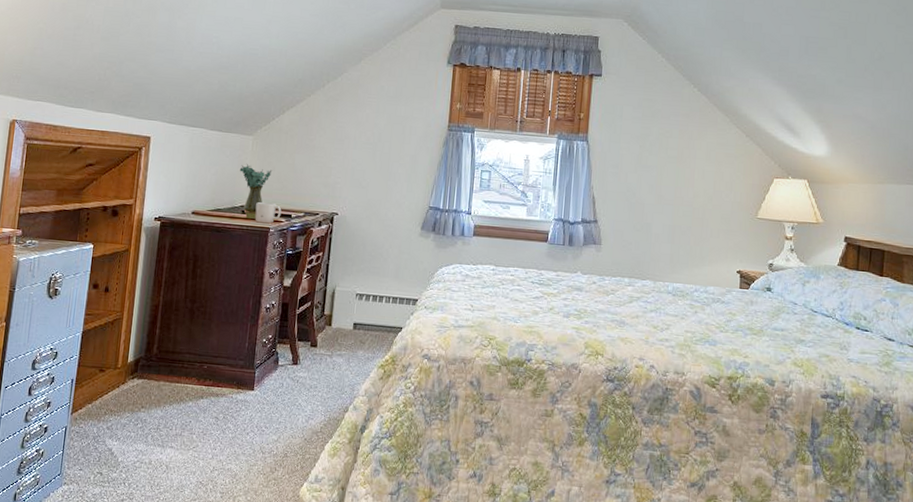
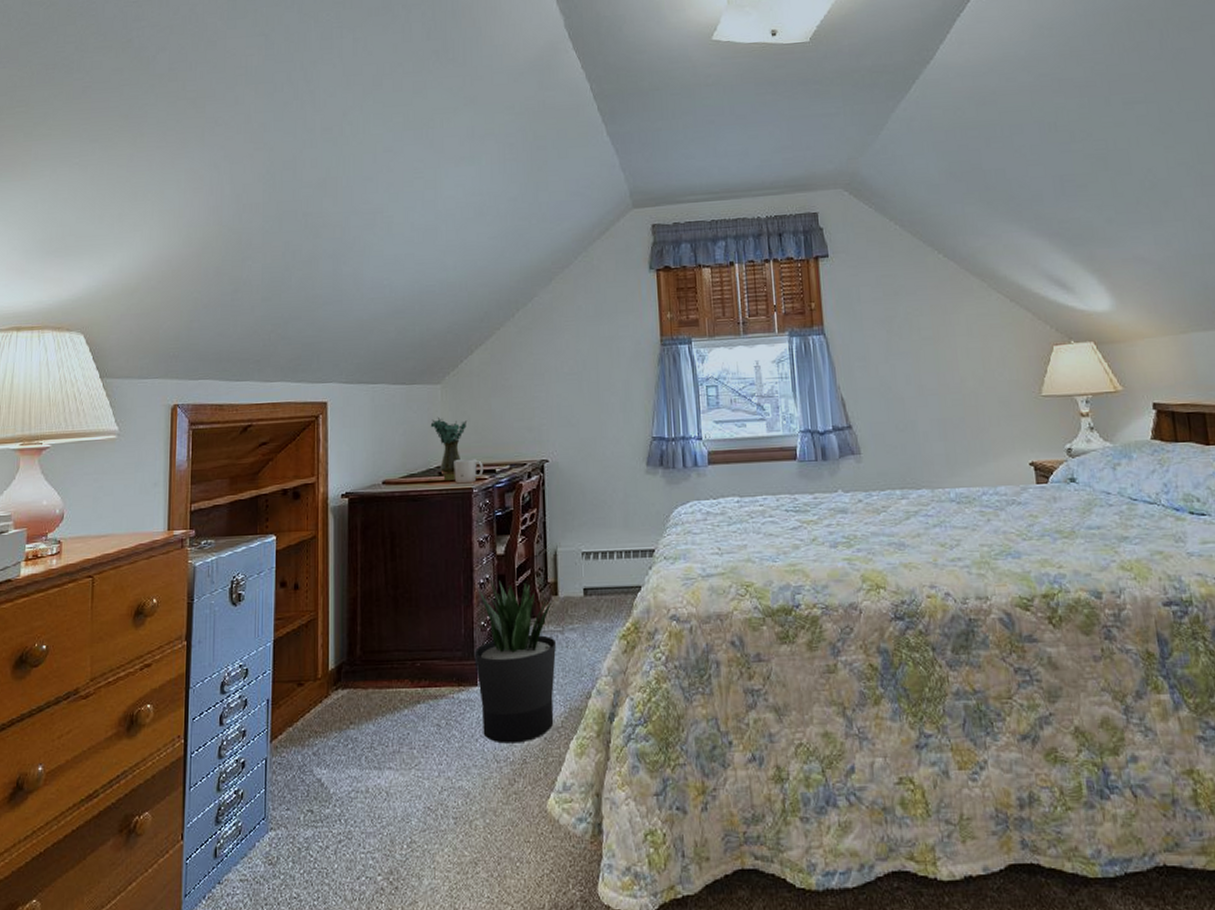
planter: none [253,302,326,440] -> present [474,575,557,744]

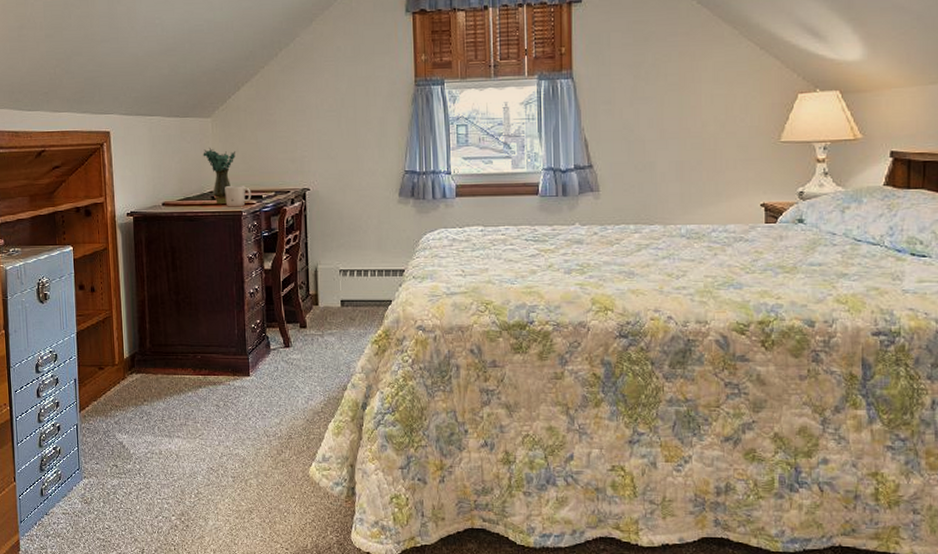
planter: present [474,575,557,744] -> none [246,286,317,423]

